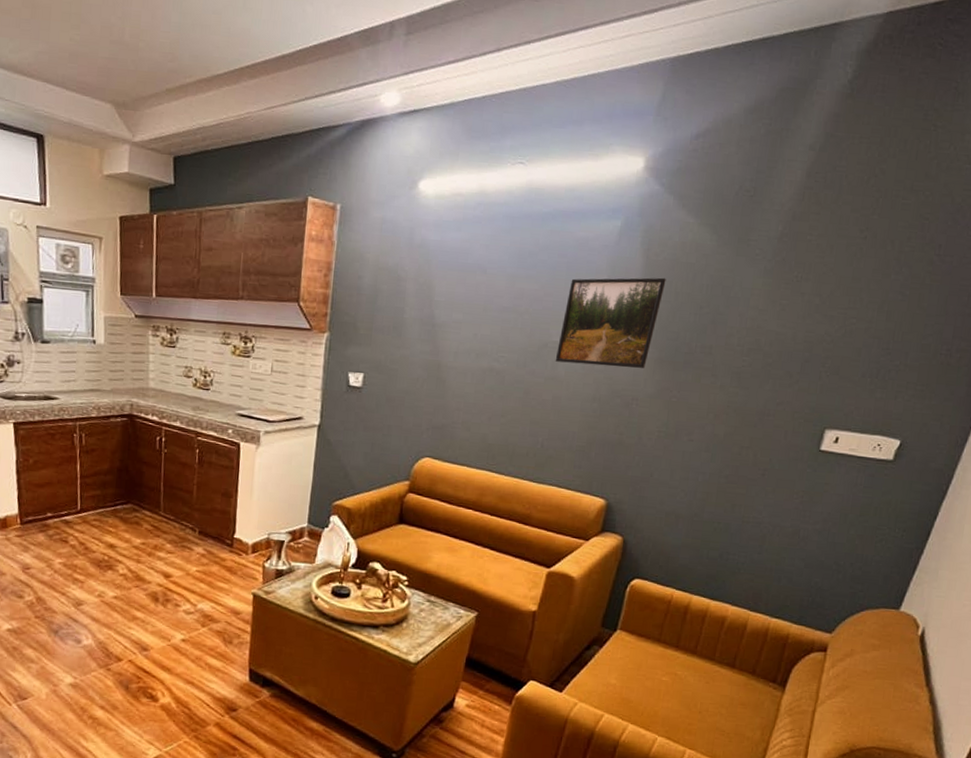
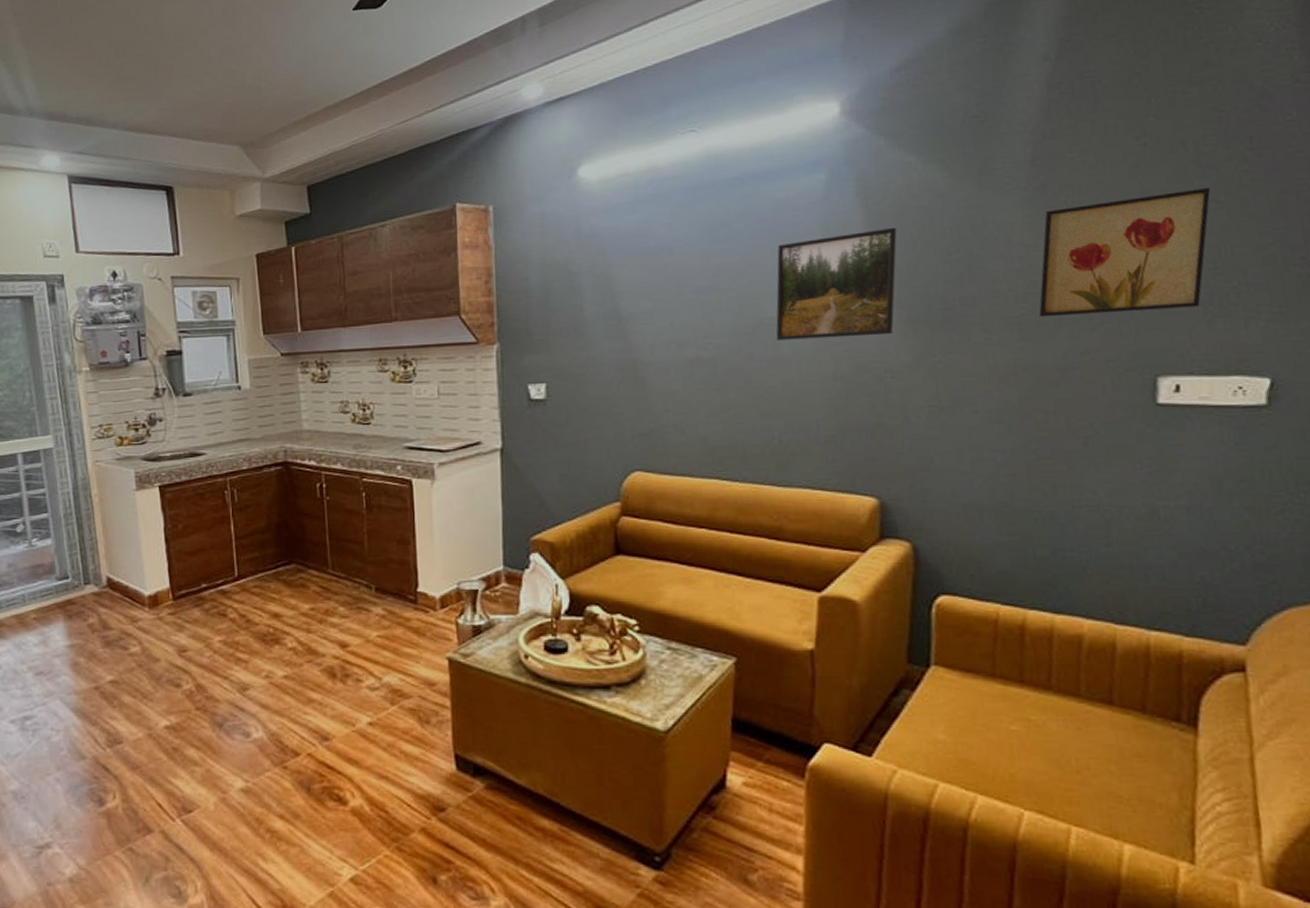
wall art: none [755,281,902,378] -> present [1039,186,1211,318]

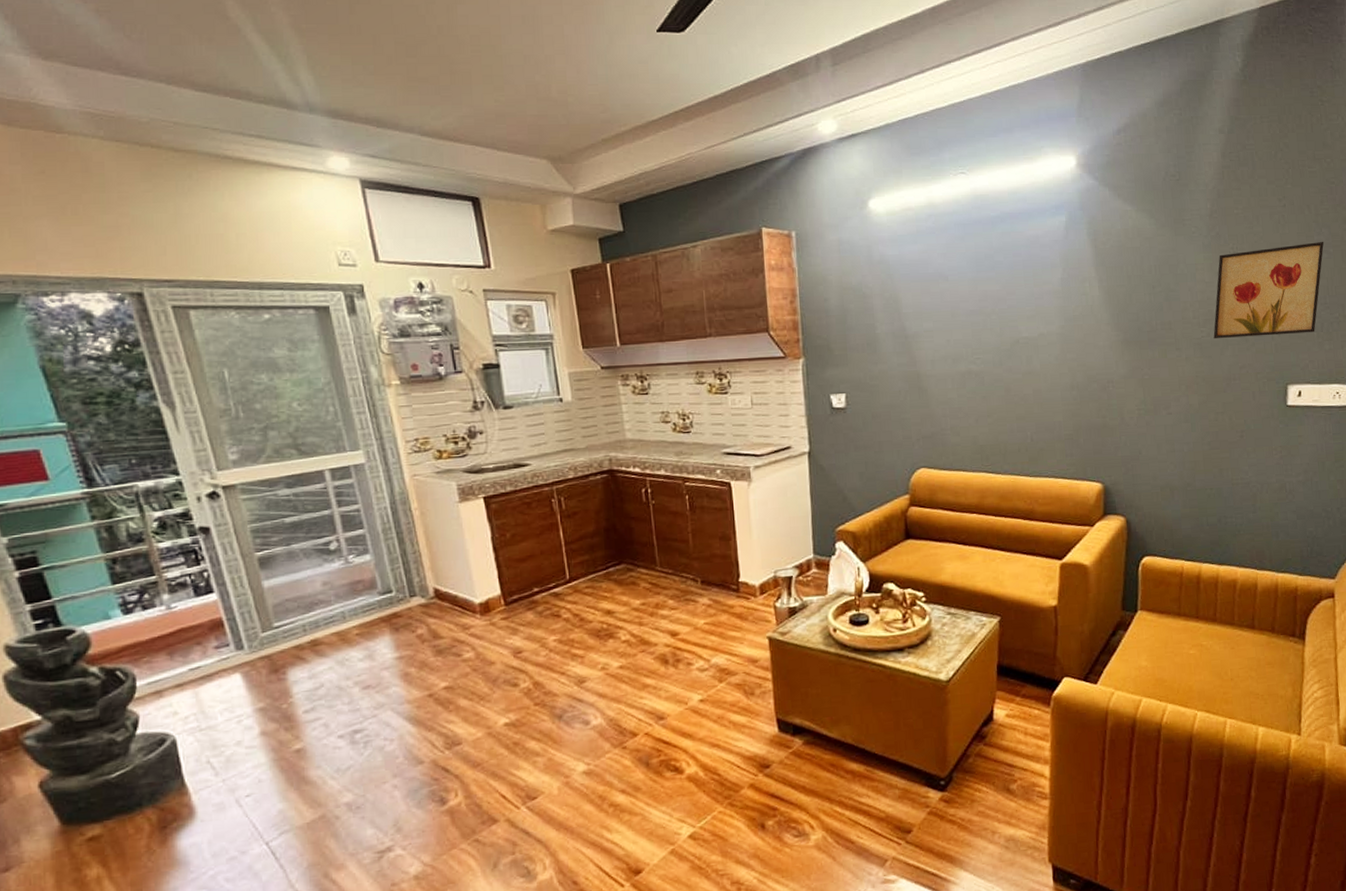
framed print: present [776,227,897,340] -> none [1028,264,1117,356]

